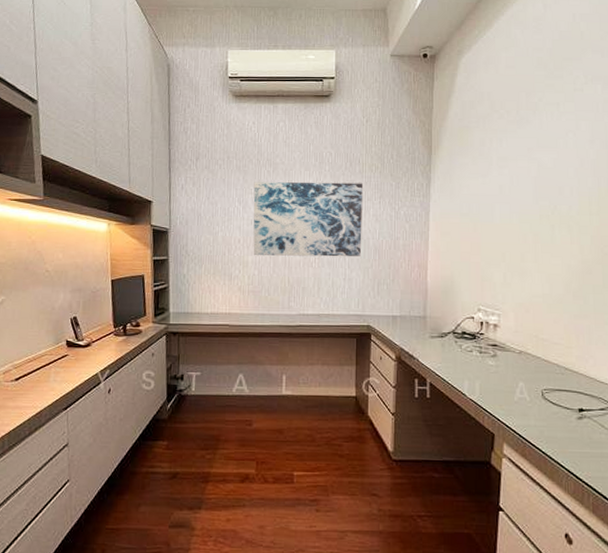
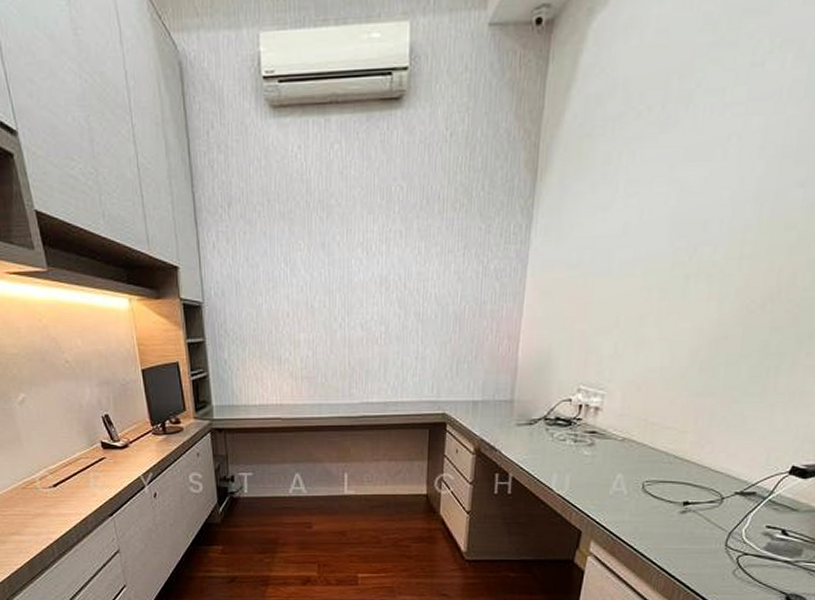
wall art: present [253,182,364,257] -> none [303,228,444,332]

